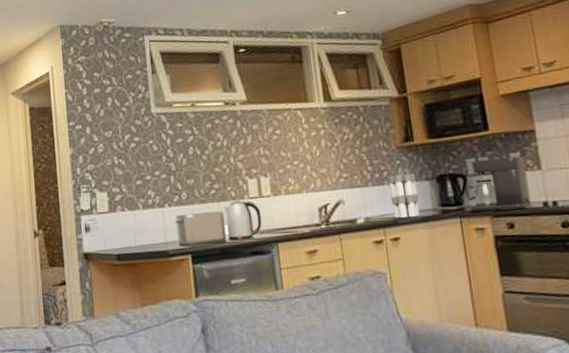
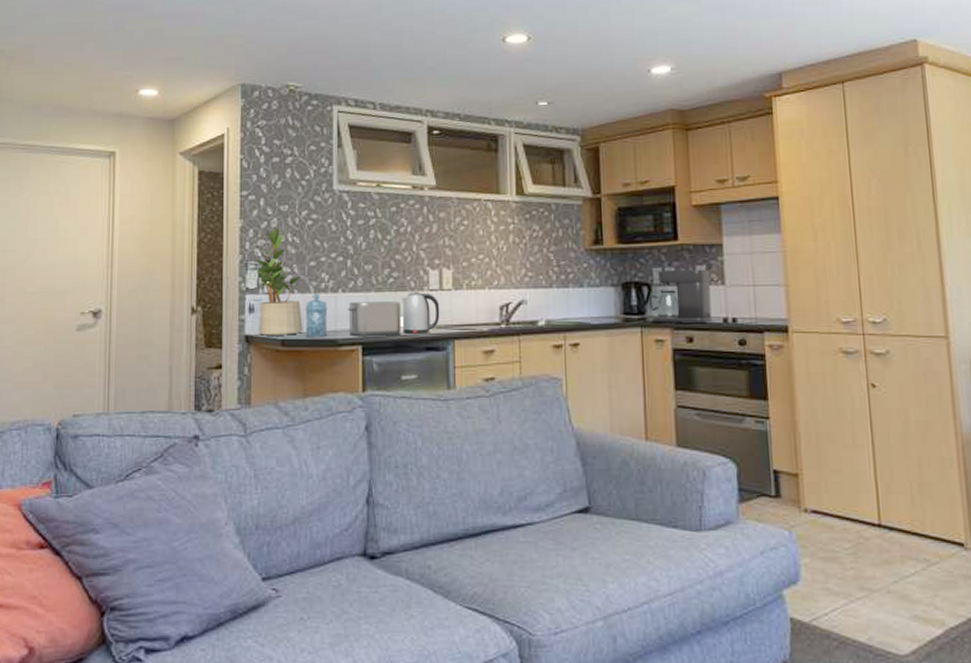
potted plant: none [86,153,136,252] -> present [255,228,303,336]
canister: none [135,209,159,251] -> present [304,293,328,338]
spice rack: present [387,168,423,222] -> none [573,271,604,327]

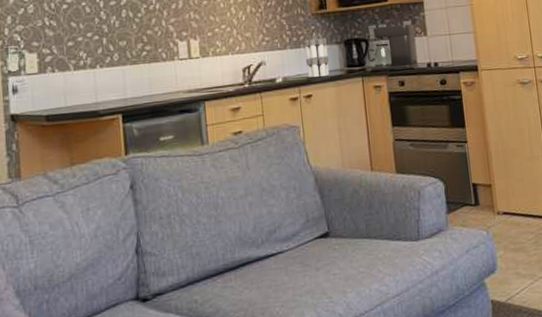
potted plant: present [255,228,303,336] -> none [15,14,66,114]
canister: present [304,293,328,338] -> none [66,70,90,112]
toaster: present [347,301,401,337] -> none [106,72,157,107]
kettle: present [402,291,440,334] -> none [155,61,191,100]
spice rack: none [573,271,604,327] -> present [303,32,332,81]

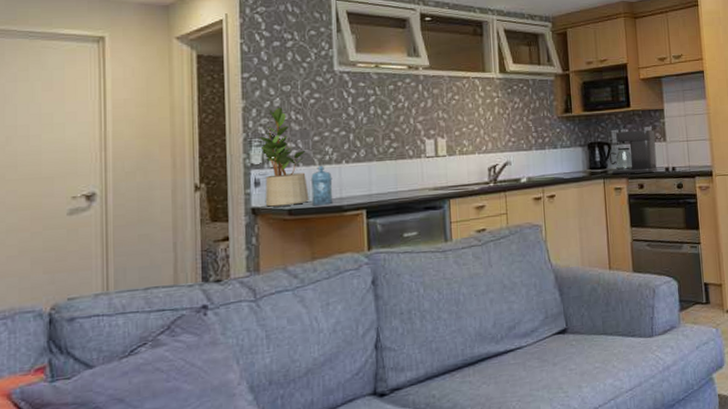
potted plant: none [15,14,66,114] -> present [259,107,309,207]
canister: none [66,70,90,112] -> present [310,165,333,206]
spice rack: present [303,32,332,81] -> none [548,135,574,182]

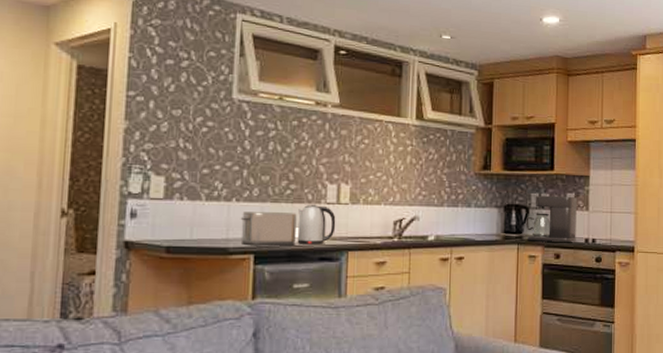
potted plant: present [259,107,309,207] -> none [140,133,193,242]
canister: present [310,165,333,206] -> none [194,201,220,246]
toaster: none [351,168,402,203] -> present [240,212,297,247]
kettle: none [402,159,437,197] -> present [297,204,336,245]

